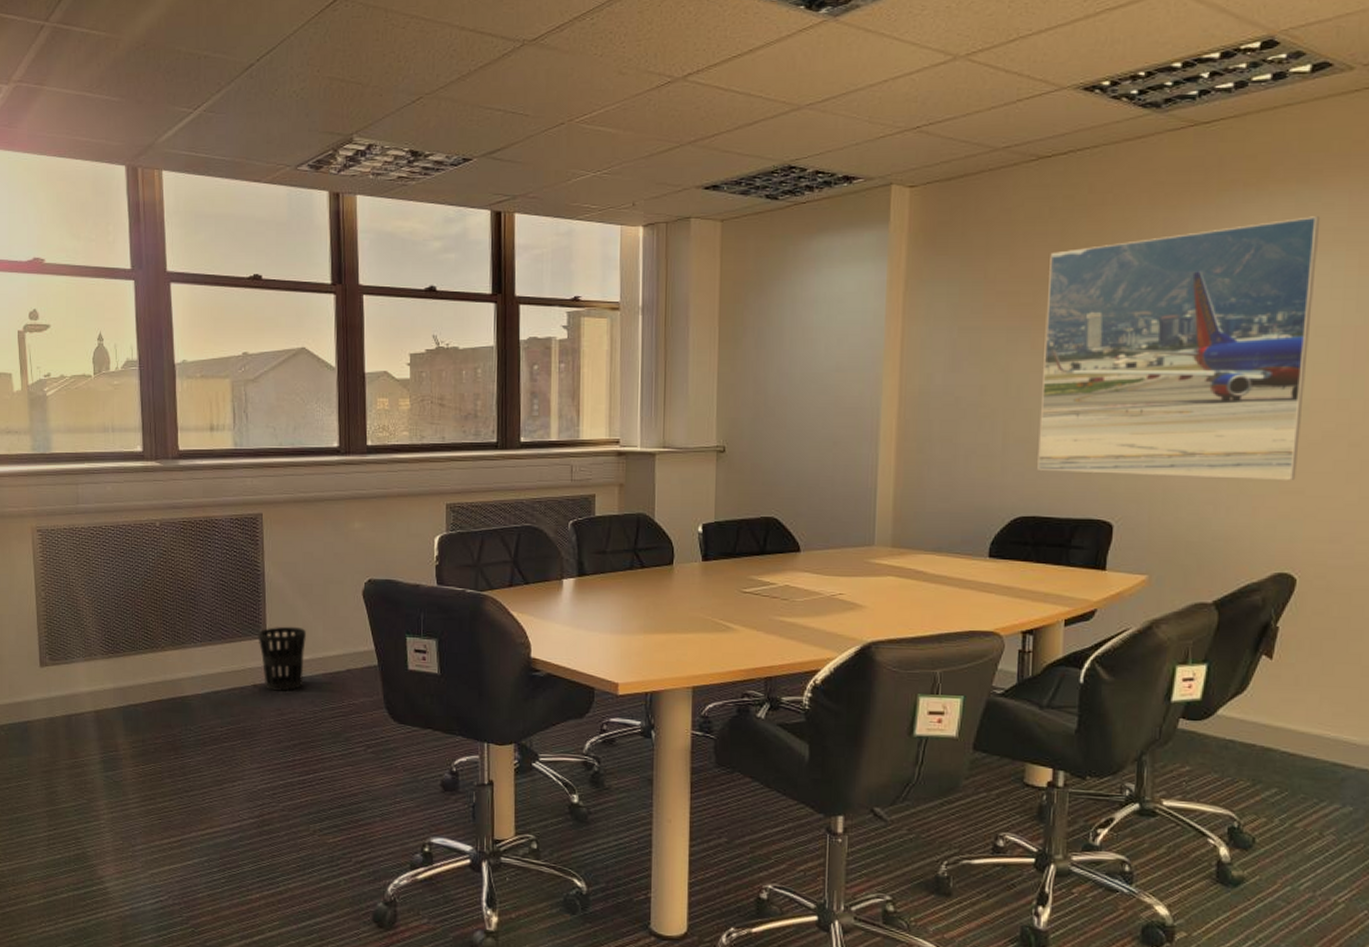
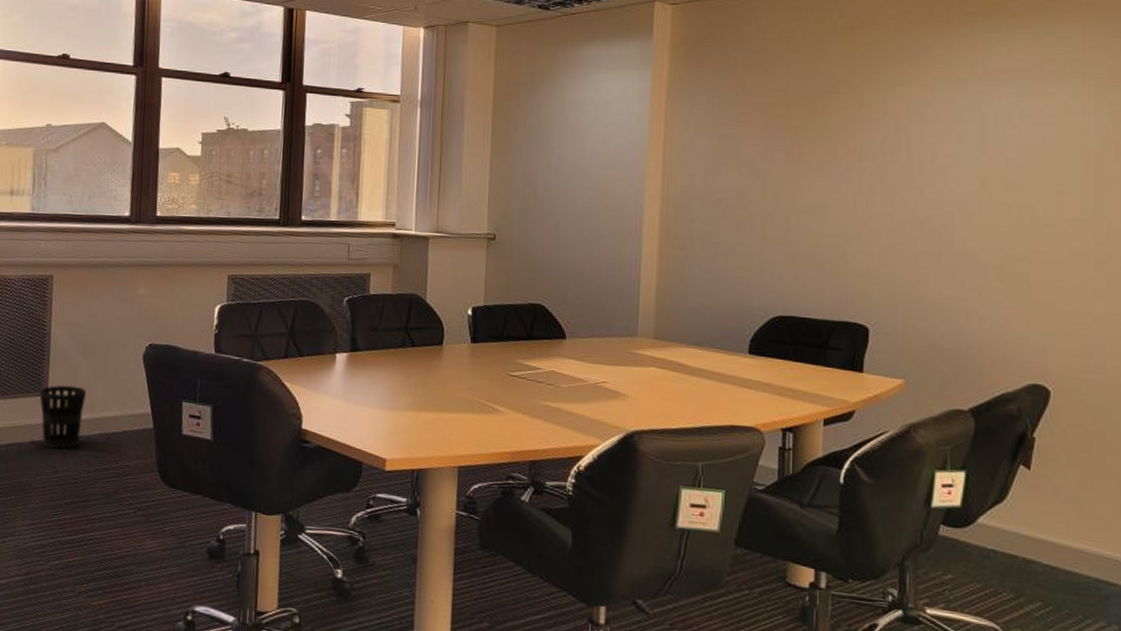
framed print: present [1037,216,1321,480] -> none [795,48,1057,294]

